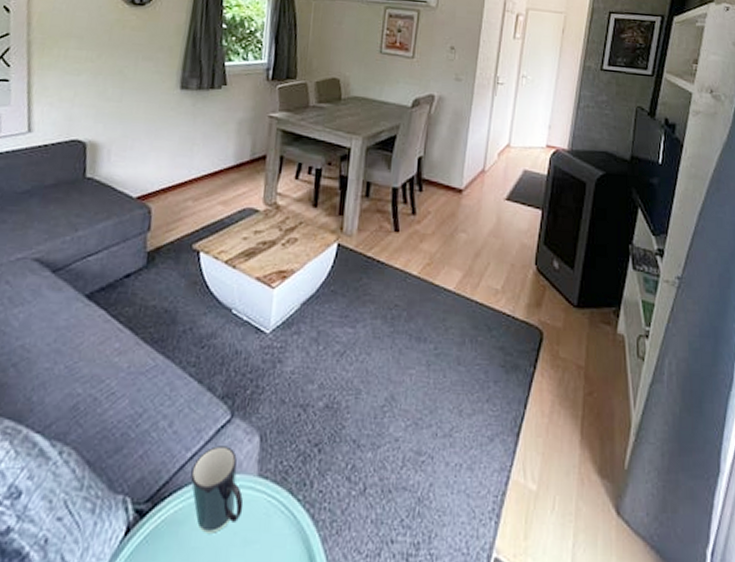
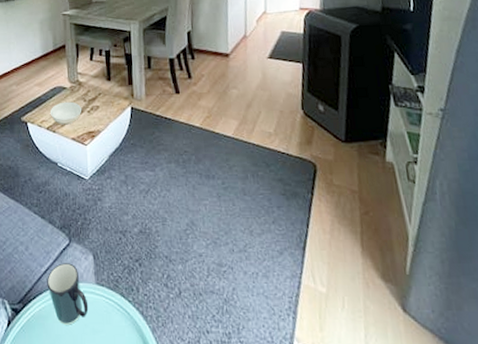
bowl: none [232,229,276,259] -> present [50,101,82,125]

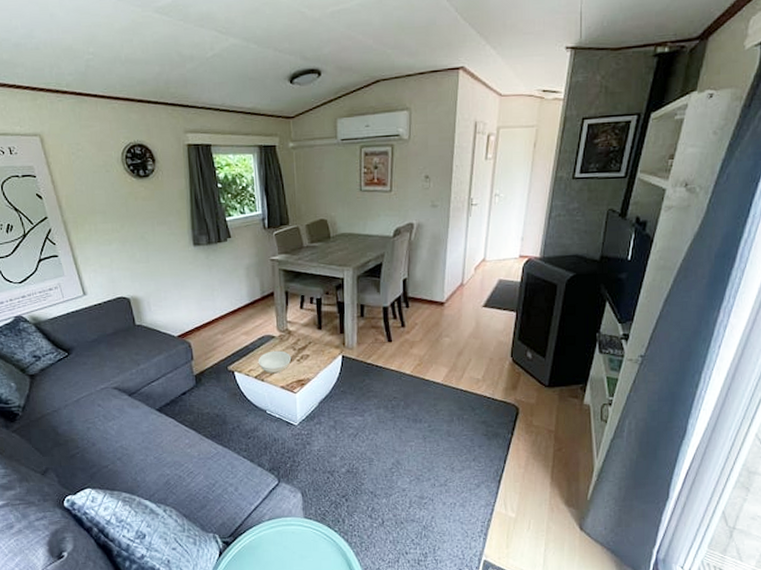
mug: present [47,263,89,325] -> none [256,501,297,553]

